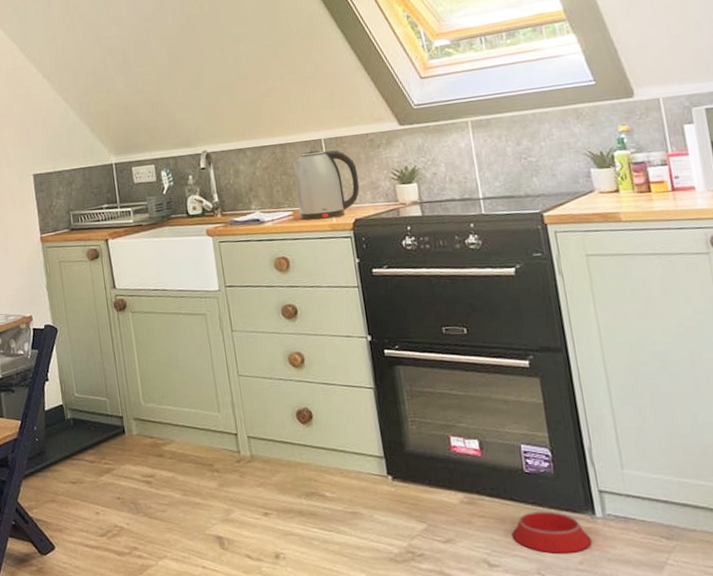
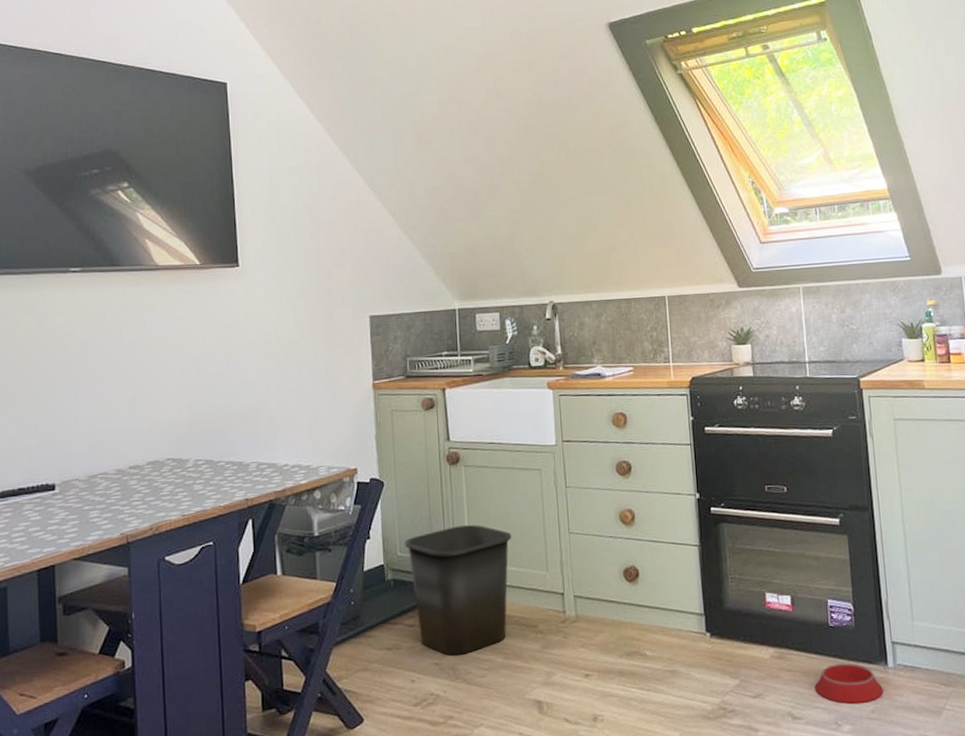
waste bin: none [80,368,183,491] -> present [405,525,512,656]
kettle: present [290,149,360,221] -> none [634,306,698,377]

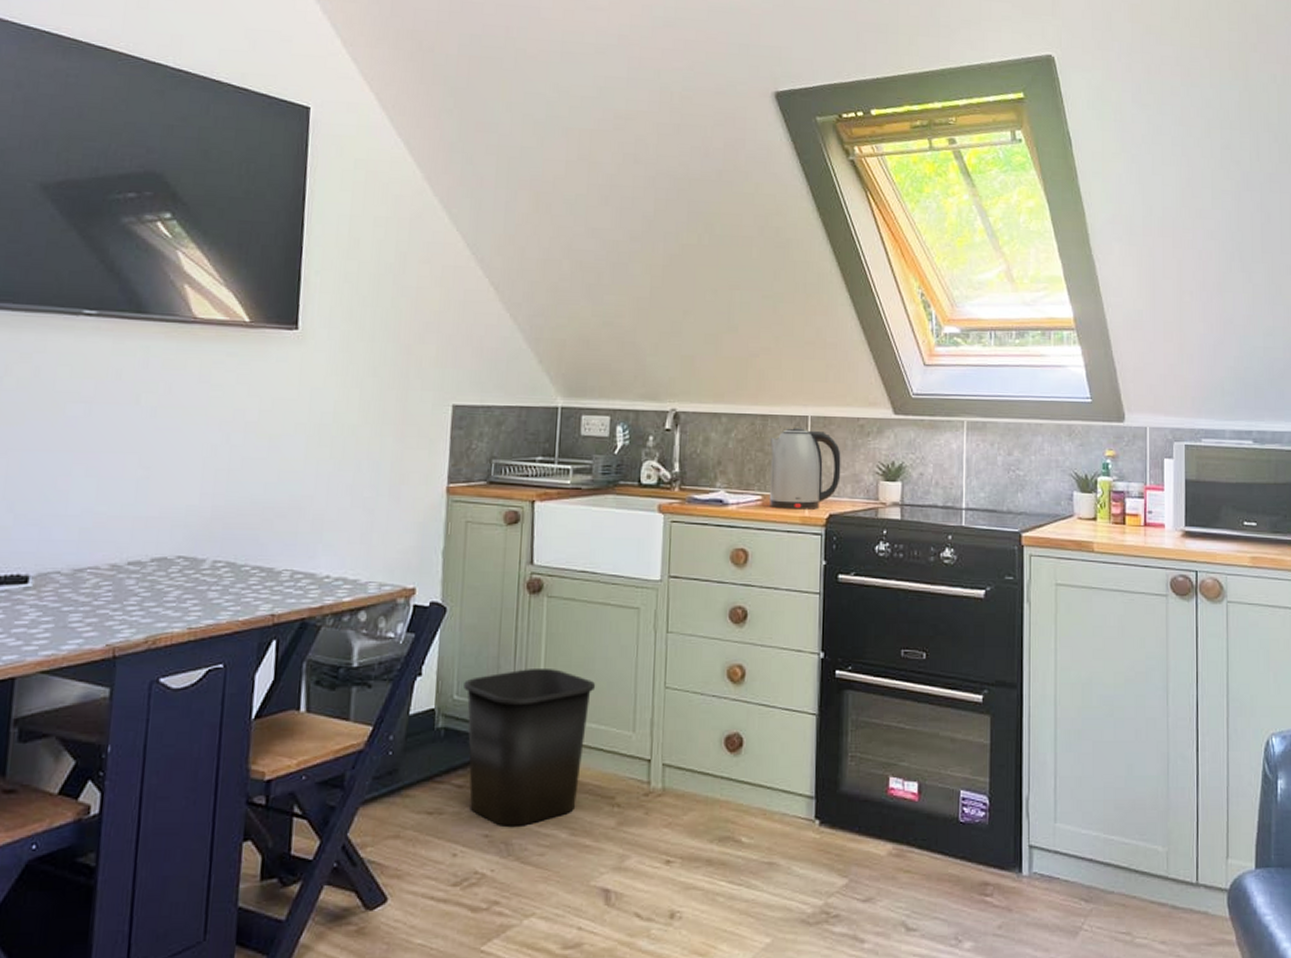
kettle: none [634,306,698,377] -> present [769,427,841,510]
pet bowl: present [815,663,883,704] -> none [935,867,1014,916]

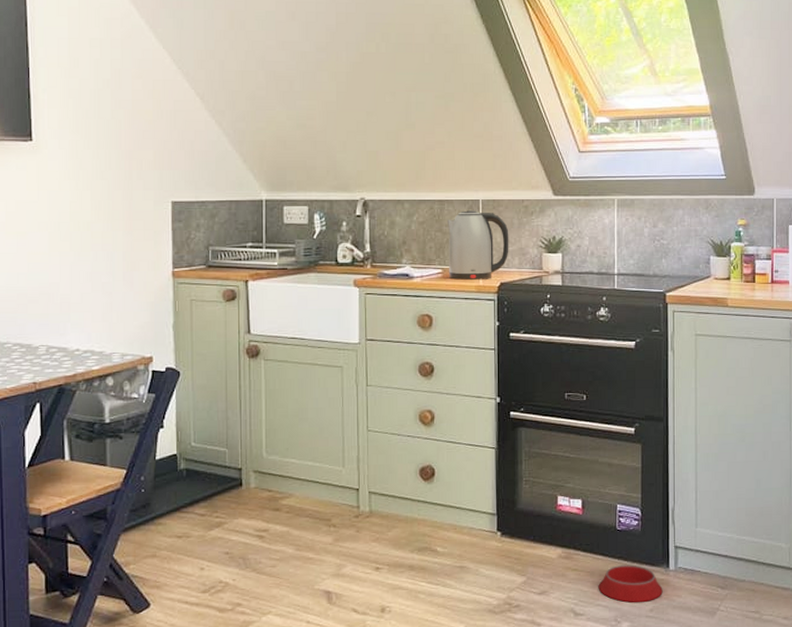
waste bin: present [464,669,596,826] -> none [199,419,310,545]
pet bowl: none [935,867,1014,916] -> present [598,564,663,603]

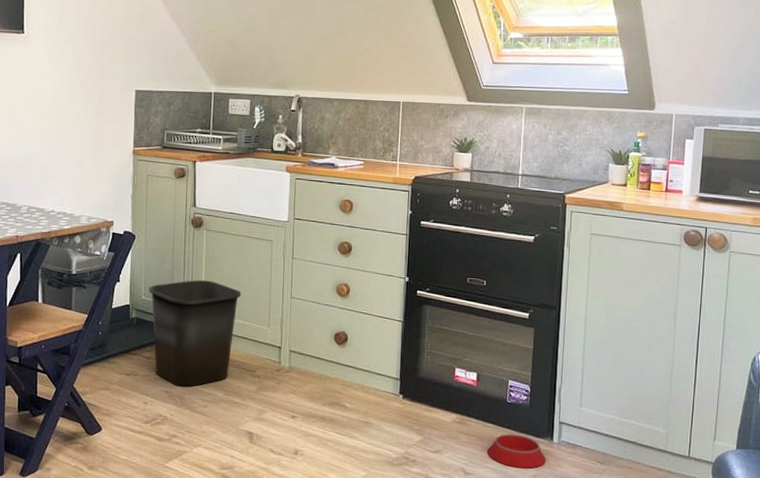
waste bin: none [199,419,310,545] -> present [149,280,242,387]
kettle: present [446,209,509,280] -> none [369,110,425,173]

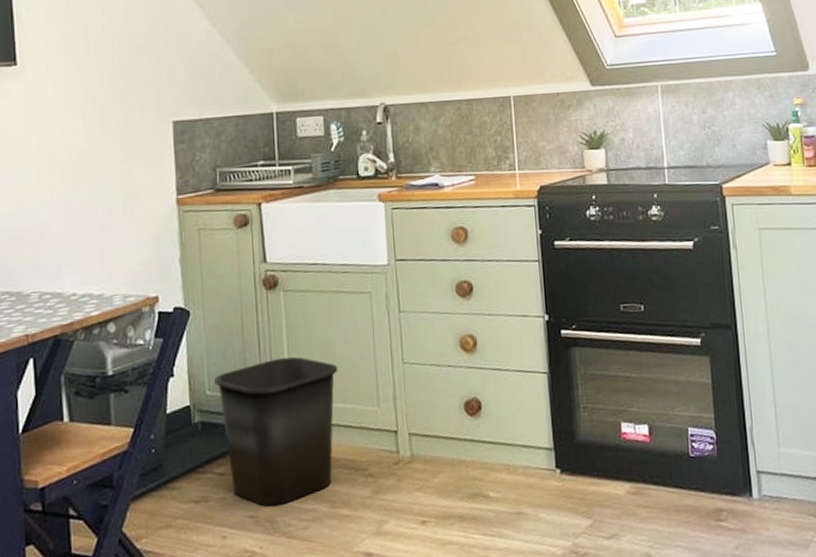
pet bowl: present [487,434,546,469] -> none [674,496,748,541]

